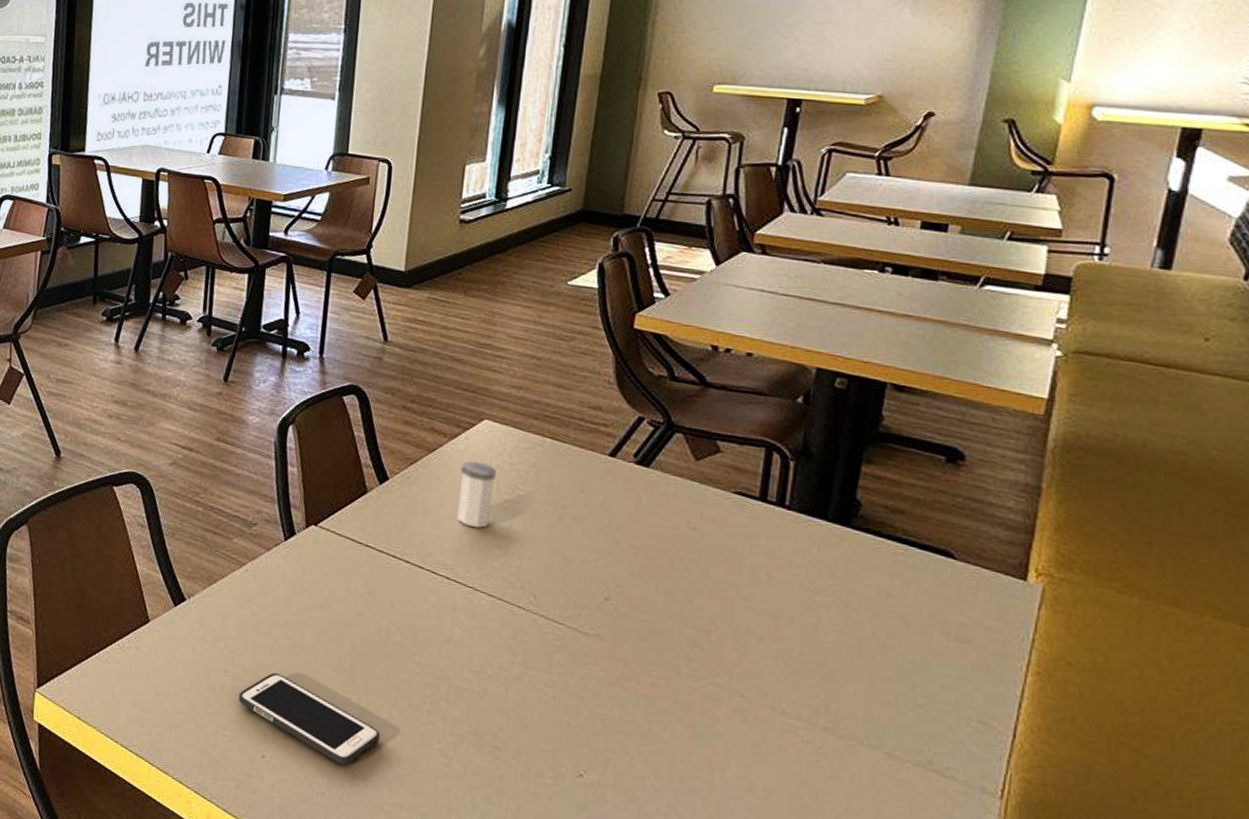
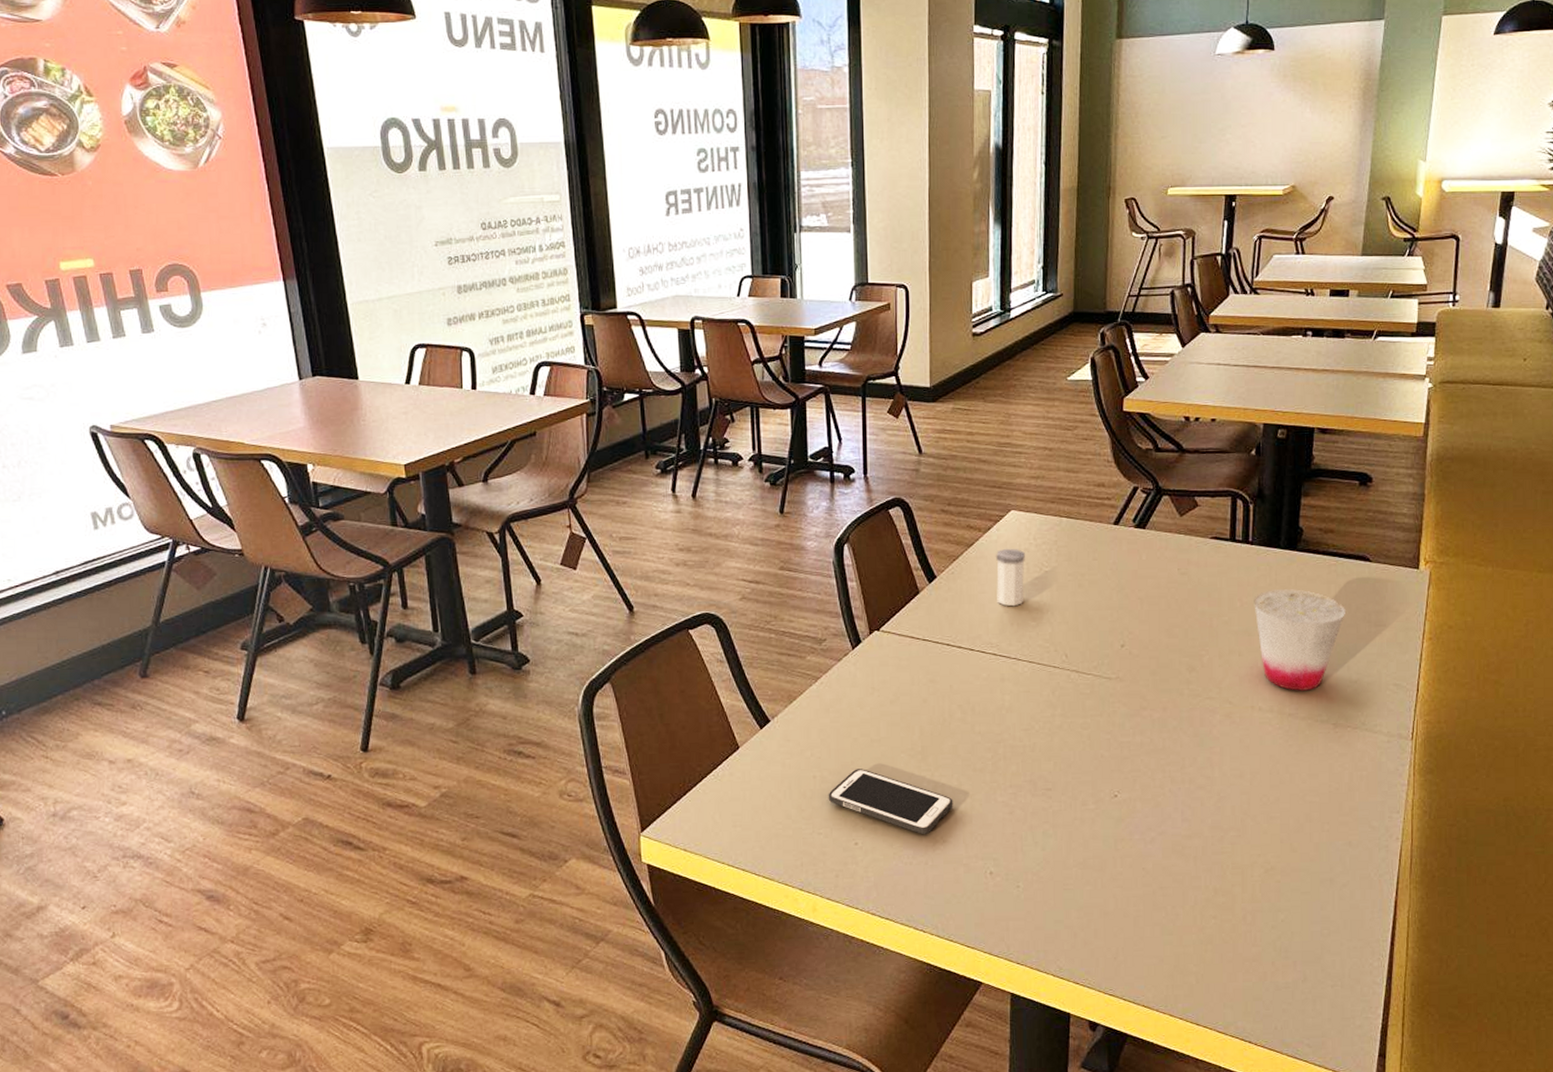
cup: none [785,569,914,704] -> present [1254,589,1345,692]

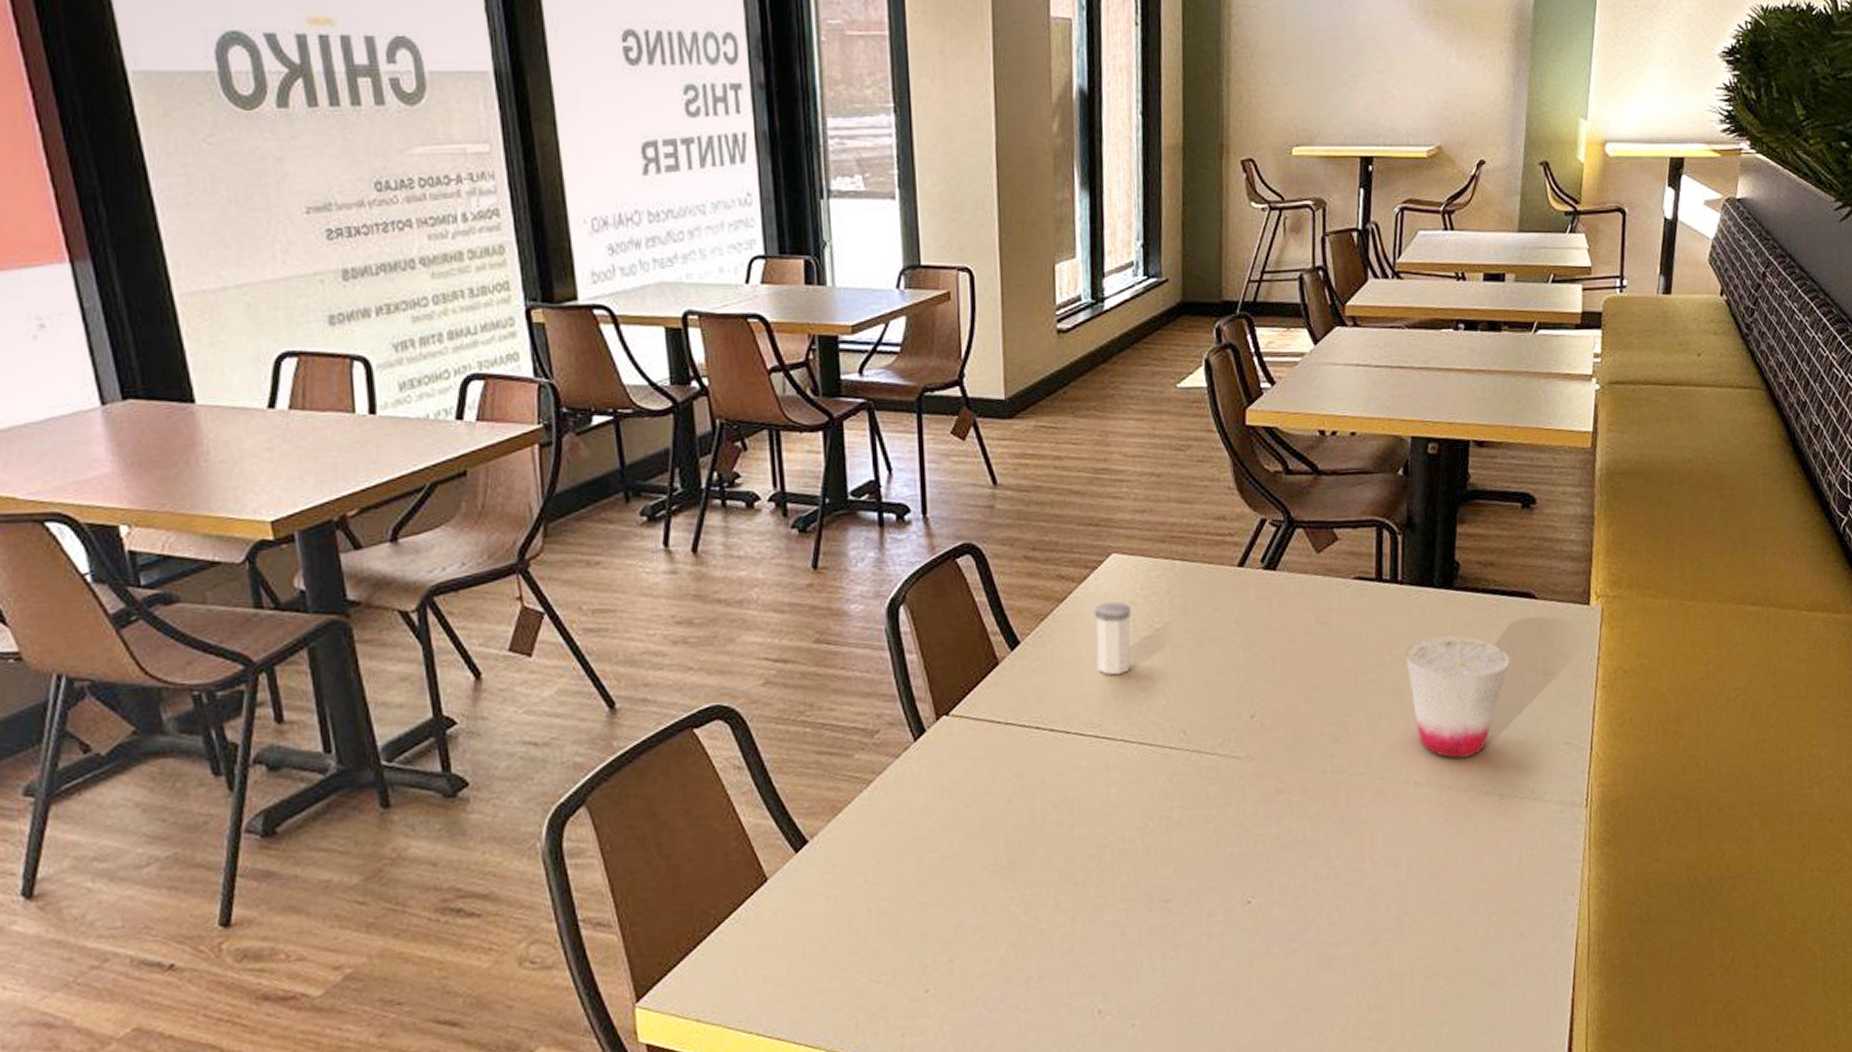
cell phone: present [828,769,953,834] -> none [888,894,1050,971]

